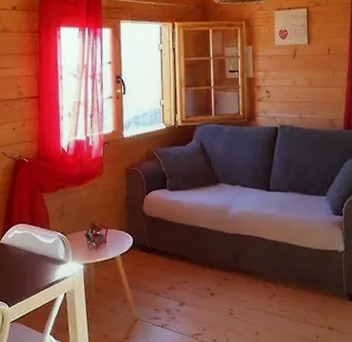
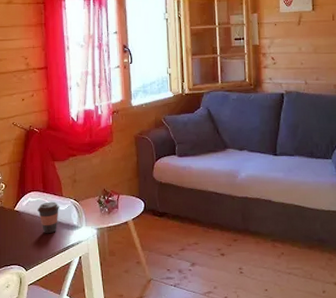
coffee cup: none [23,235,47,269] -> present [37,202,60,234]

